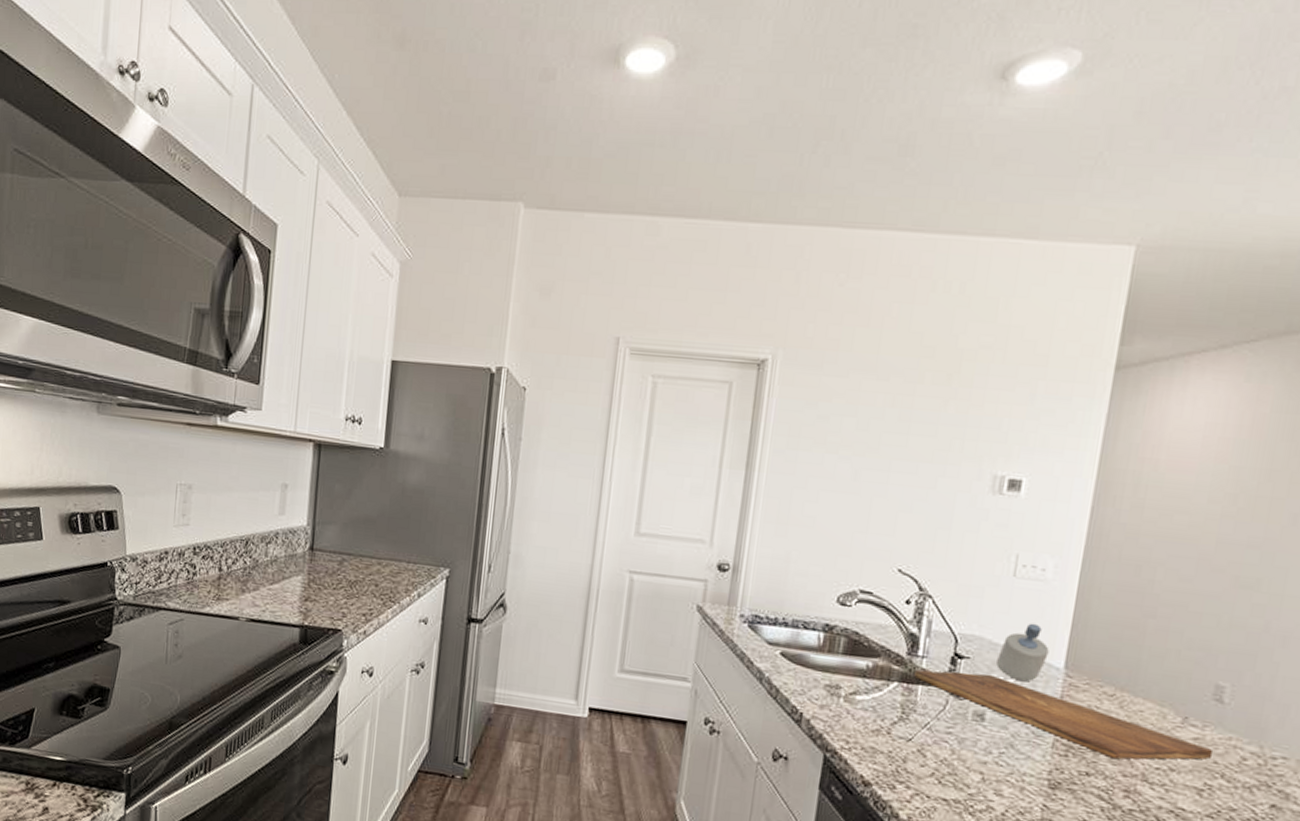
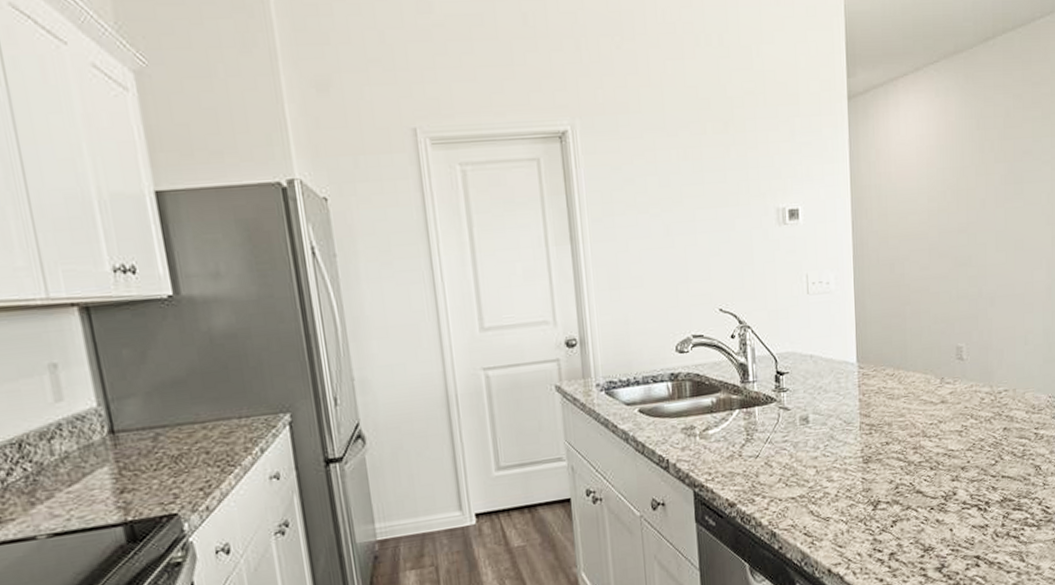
cutting board: present [914,670,1214,760] -> none [750,382,964,425]
soap dispenser: present [995,623,1050,682] -> none [808,330,844,382]

